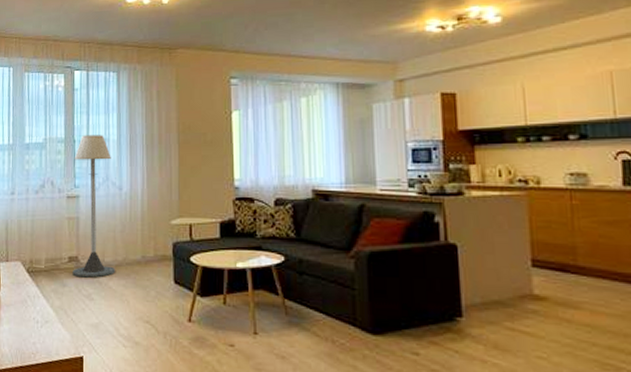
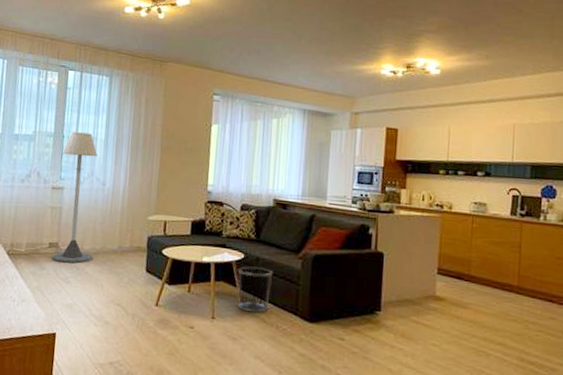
waste bin: none [278,270,321,325] -> present [237,266,273,313]

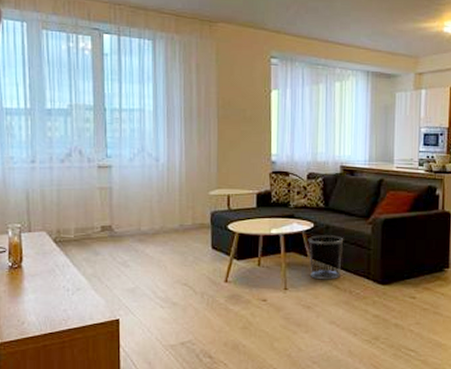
floor lamp: present [52,132,98,264] -> none [105,104,152,246]

